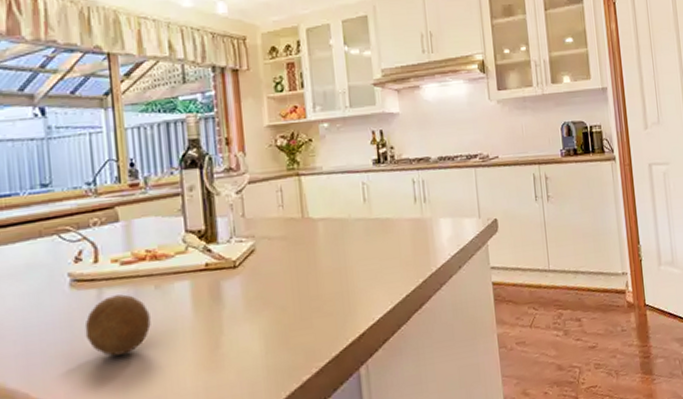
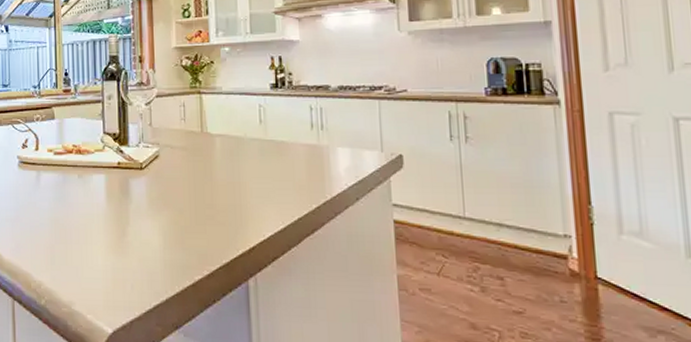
fruit: present [84,294,151,356] -> none [26,178,74,227]

